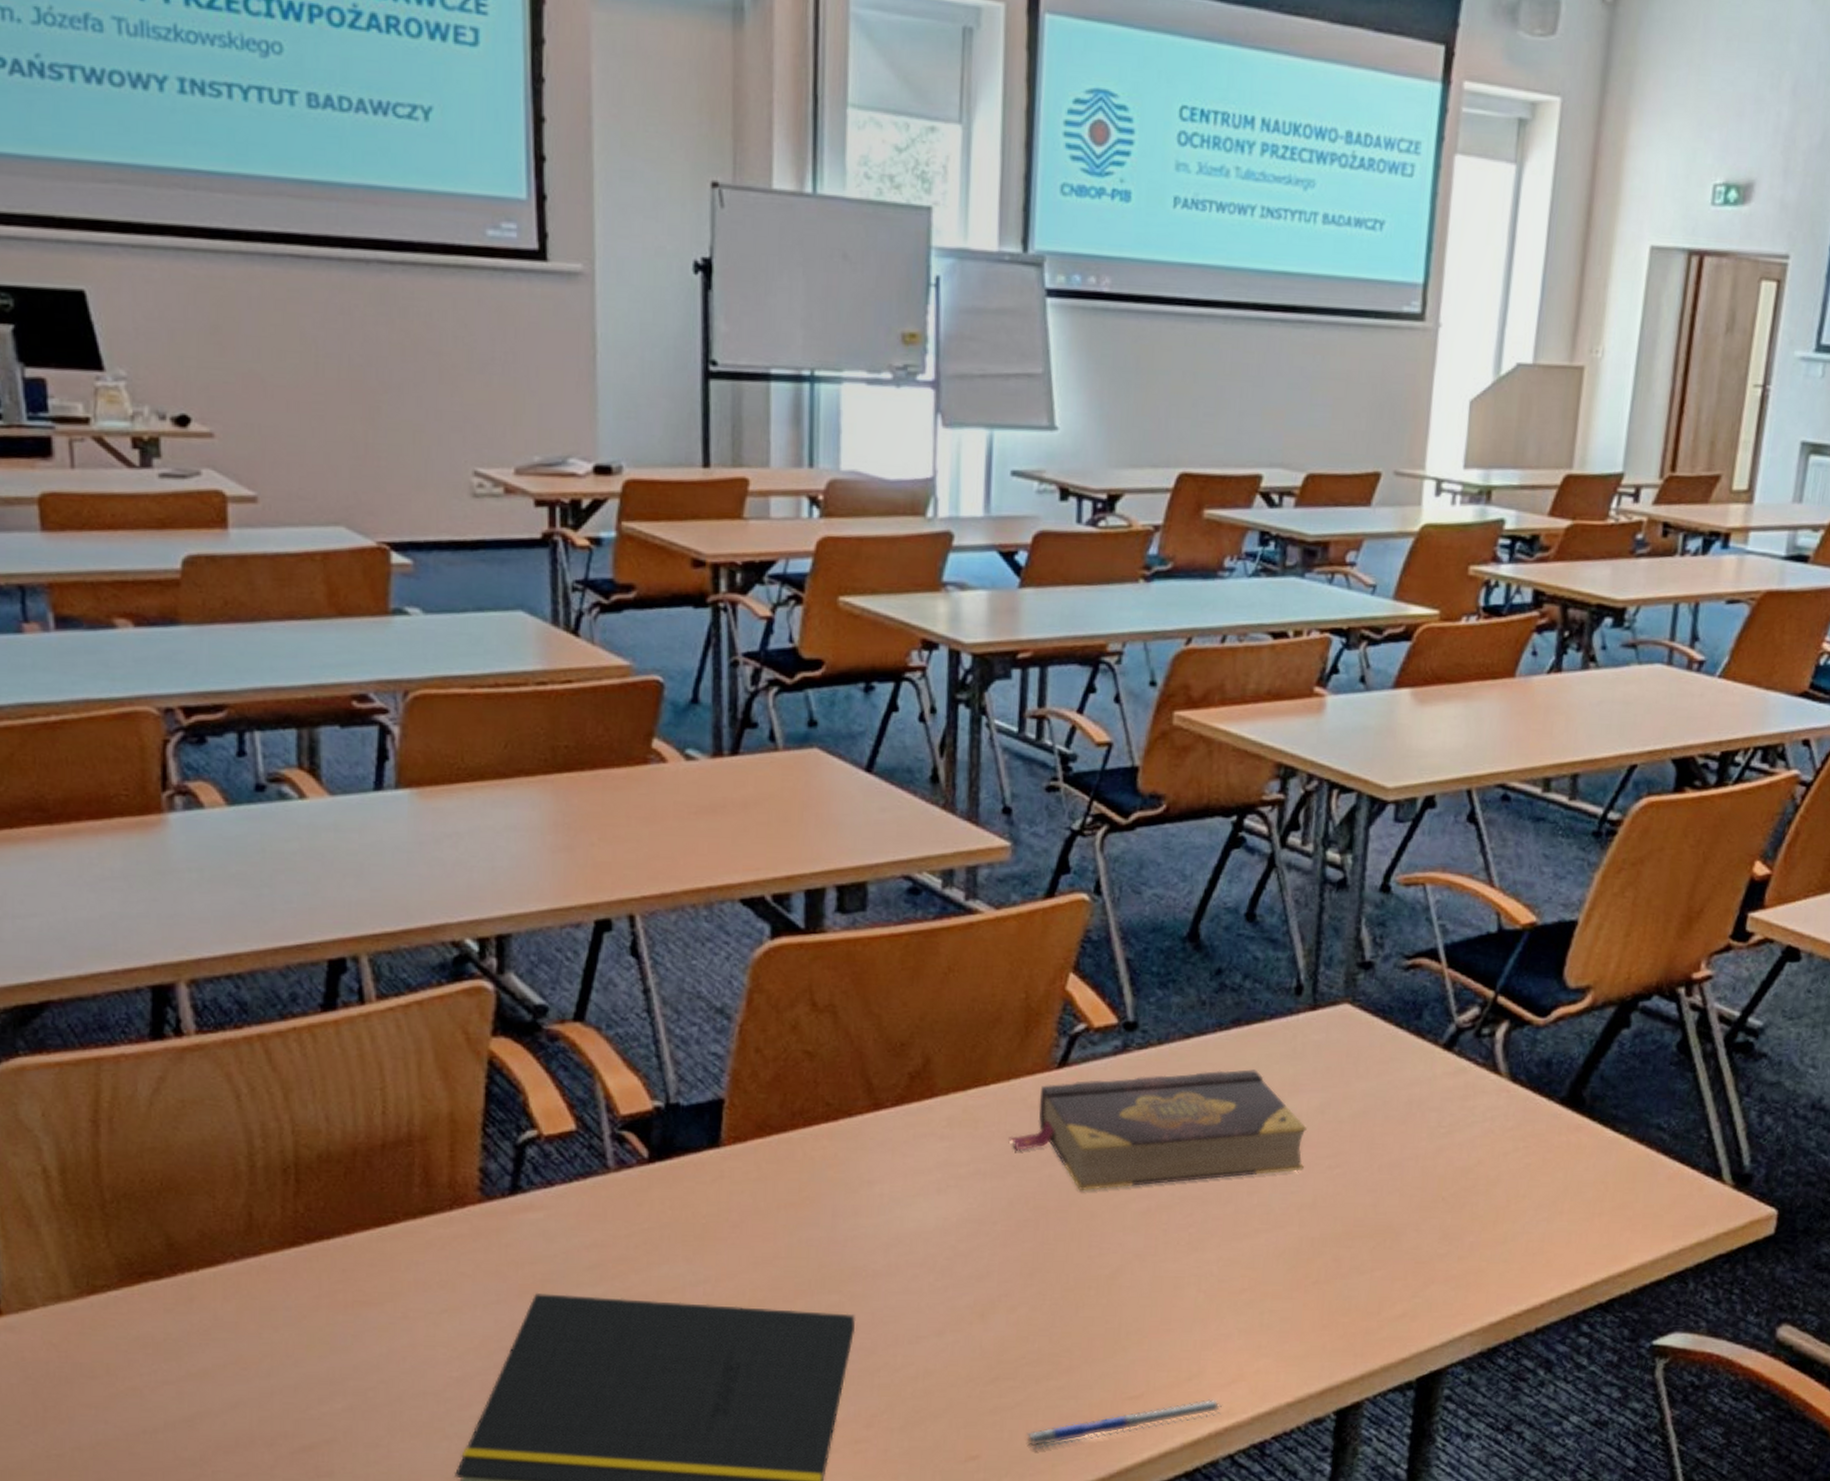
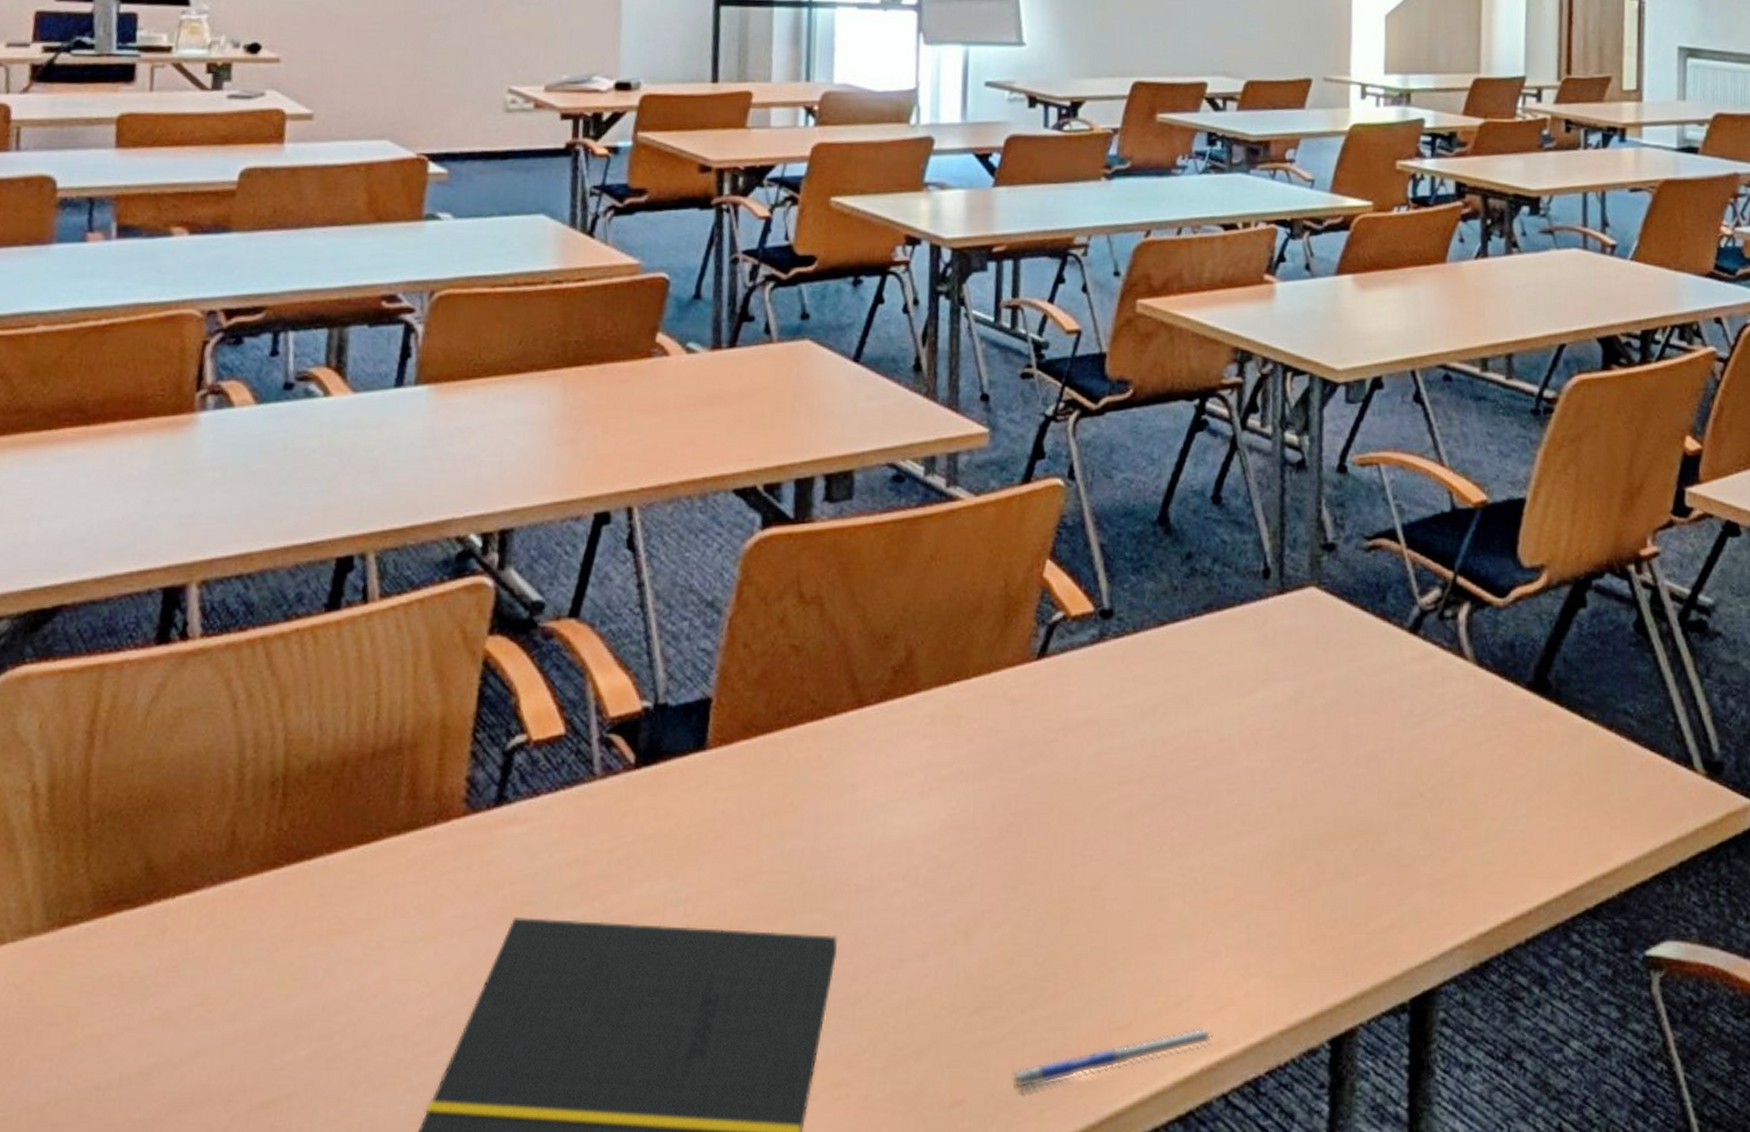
book: present [1008,1069,1307,1190] -> none [990,657,1282,791]

